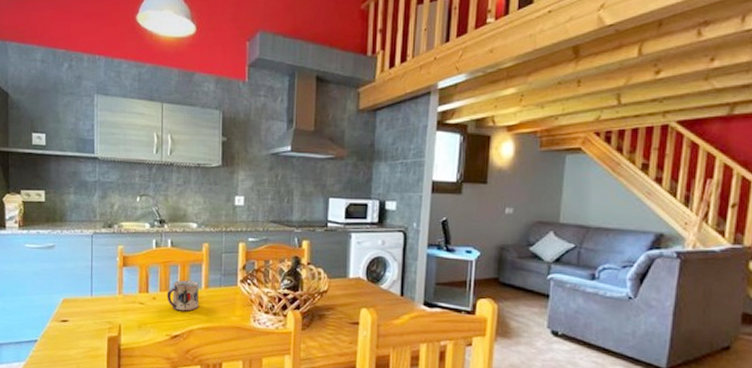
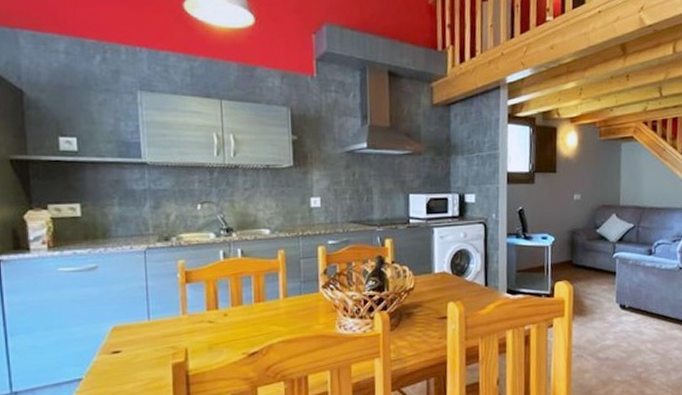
mug: present [167,280,199,311] -> none [240,291,277,326]

